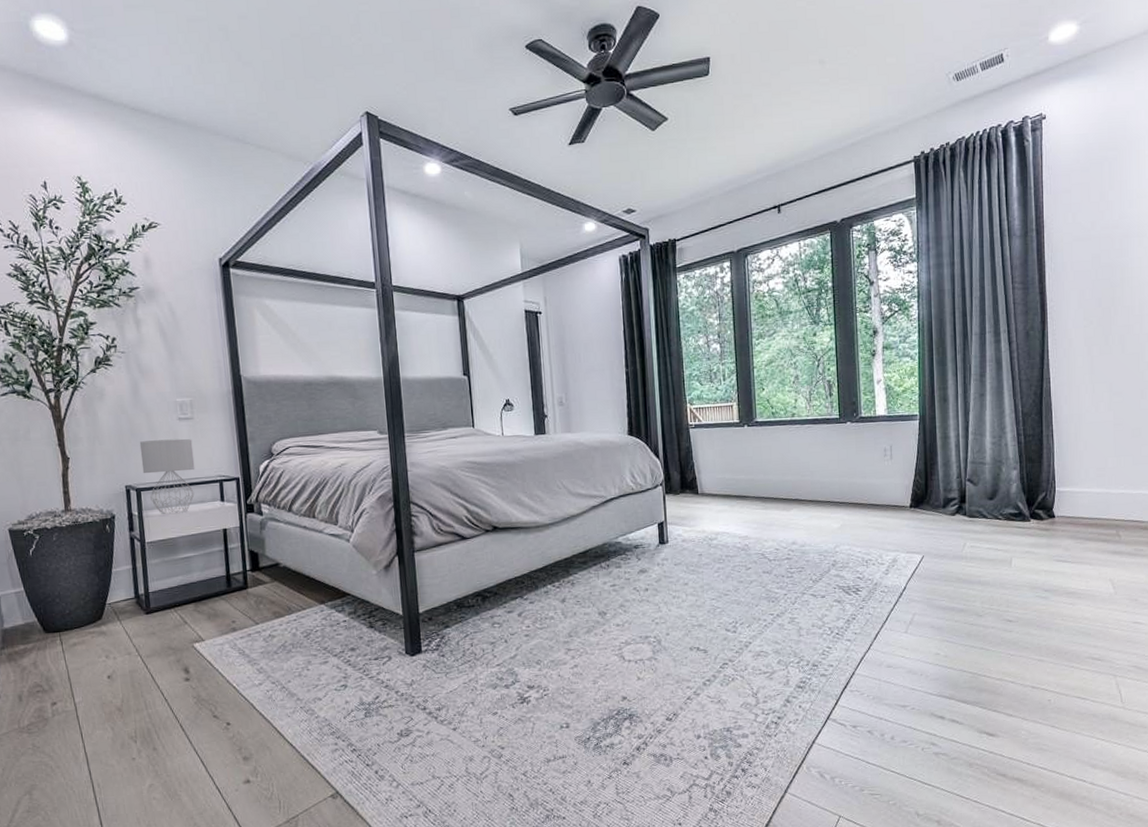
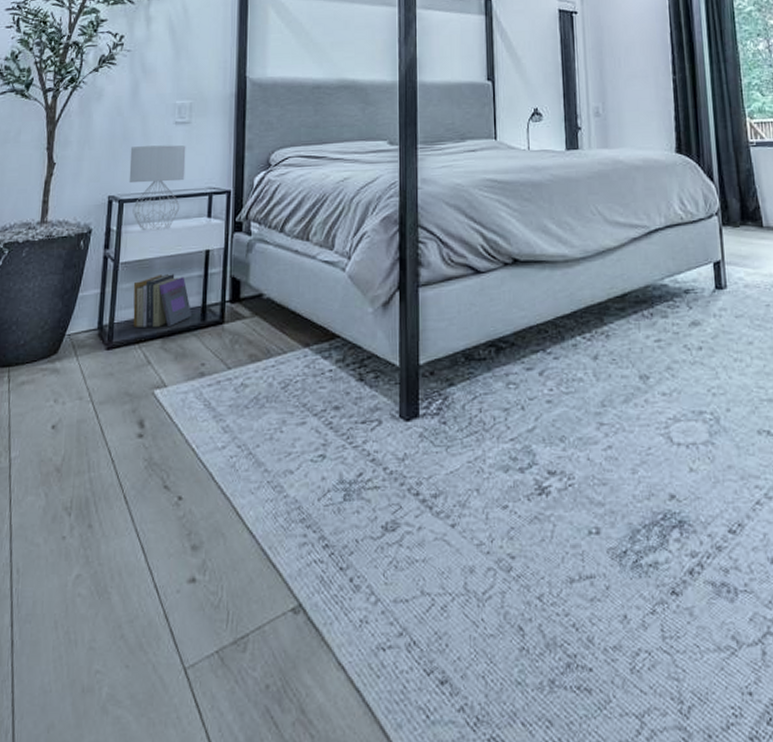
books: none [161,550,219,595] -> present [133,274,193,328]

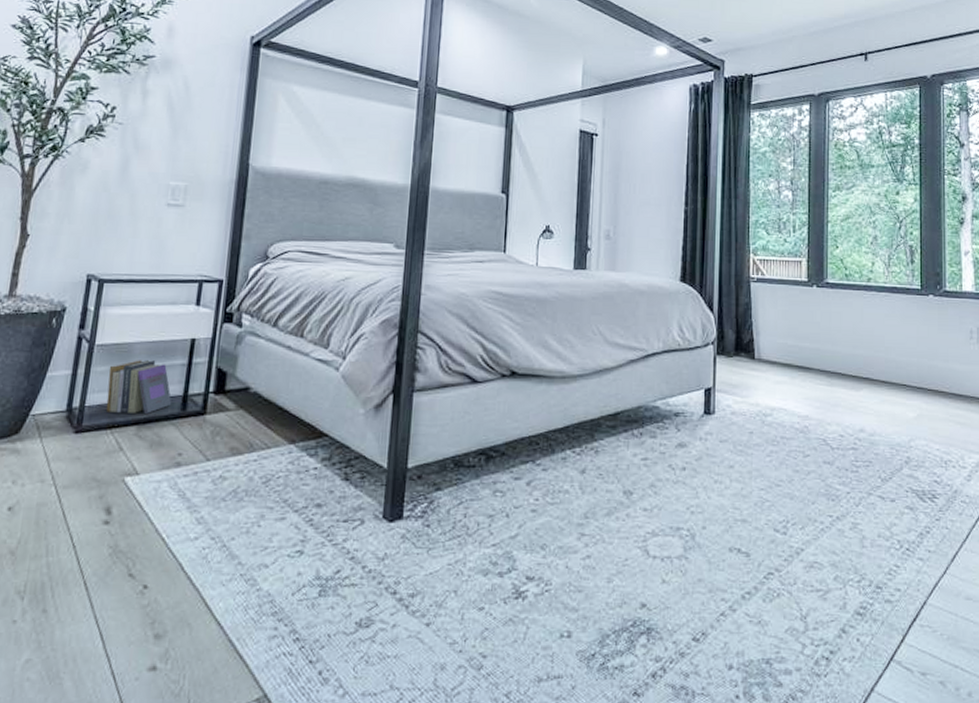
table lamp: present [129,145,186,231] -> none [111,225,178,315]

